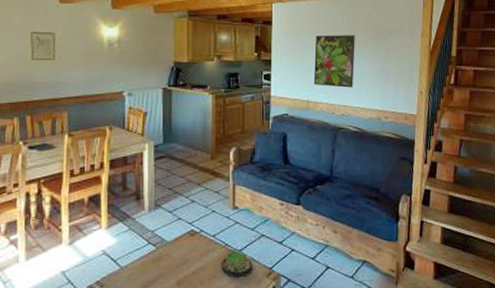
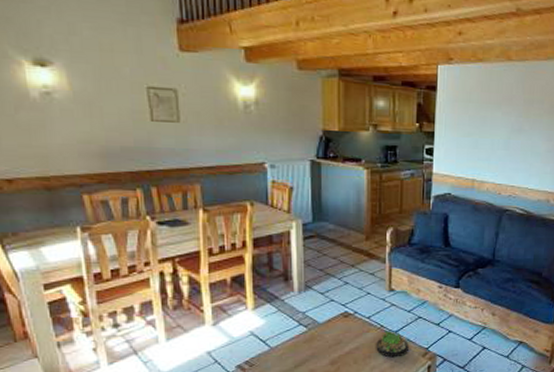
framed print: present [313,35,355,88] -> none [480,105,530,167]

